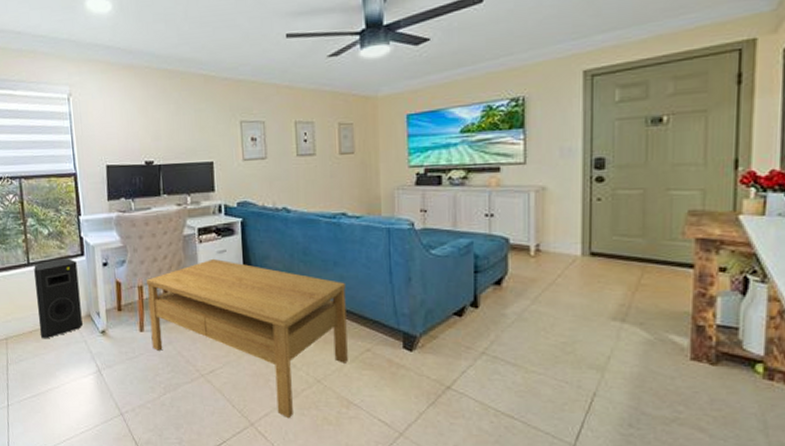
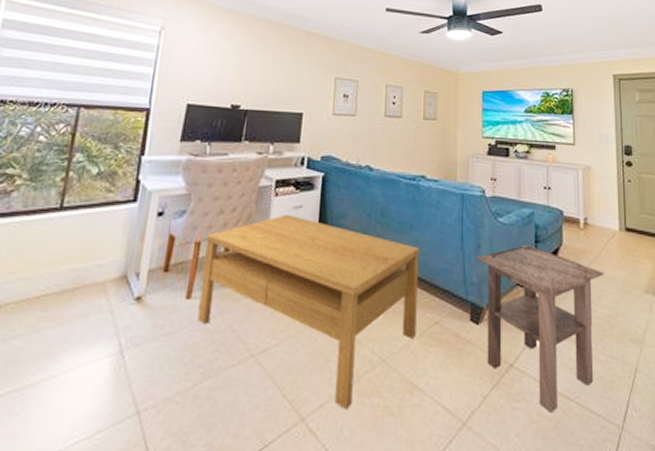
speaker: present [34,258,83,338] -> none [51,204,125,306]
side table: none [406,275,560,429] -> present [475,244,605,413]

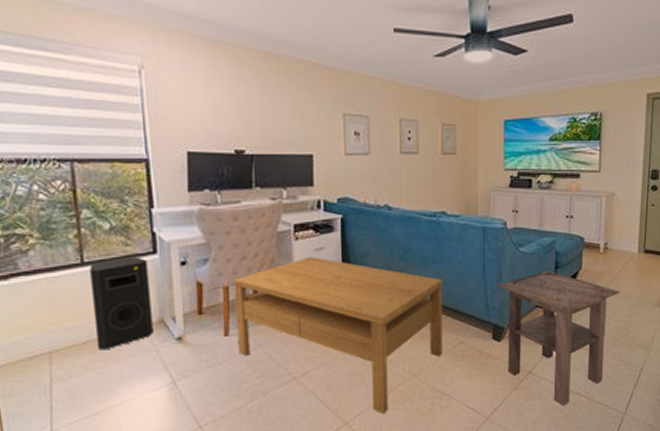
speaker: none [51,204,125,306] -> present [89,257,154,349]

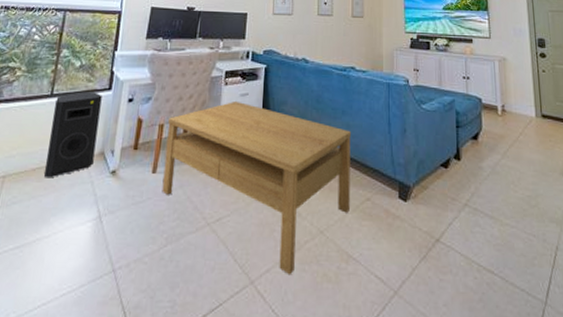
side table: present [497,270,621,406] -> none [402,129,523,286]

